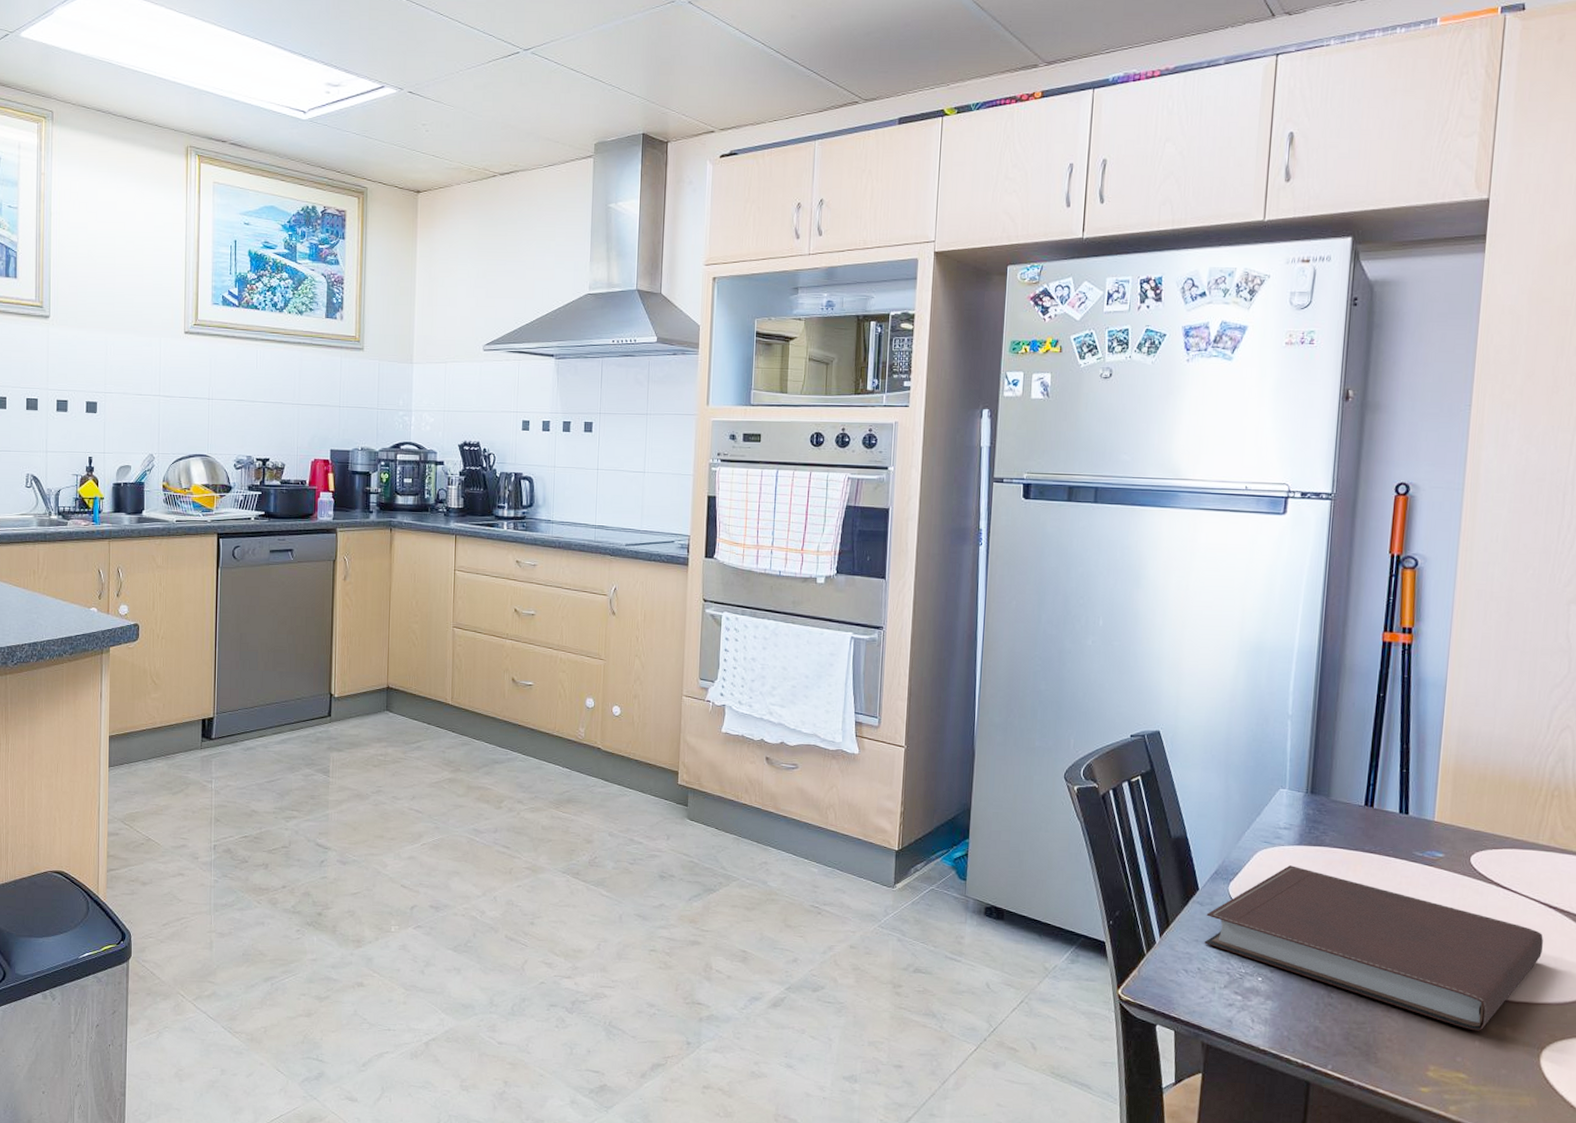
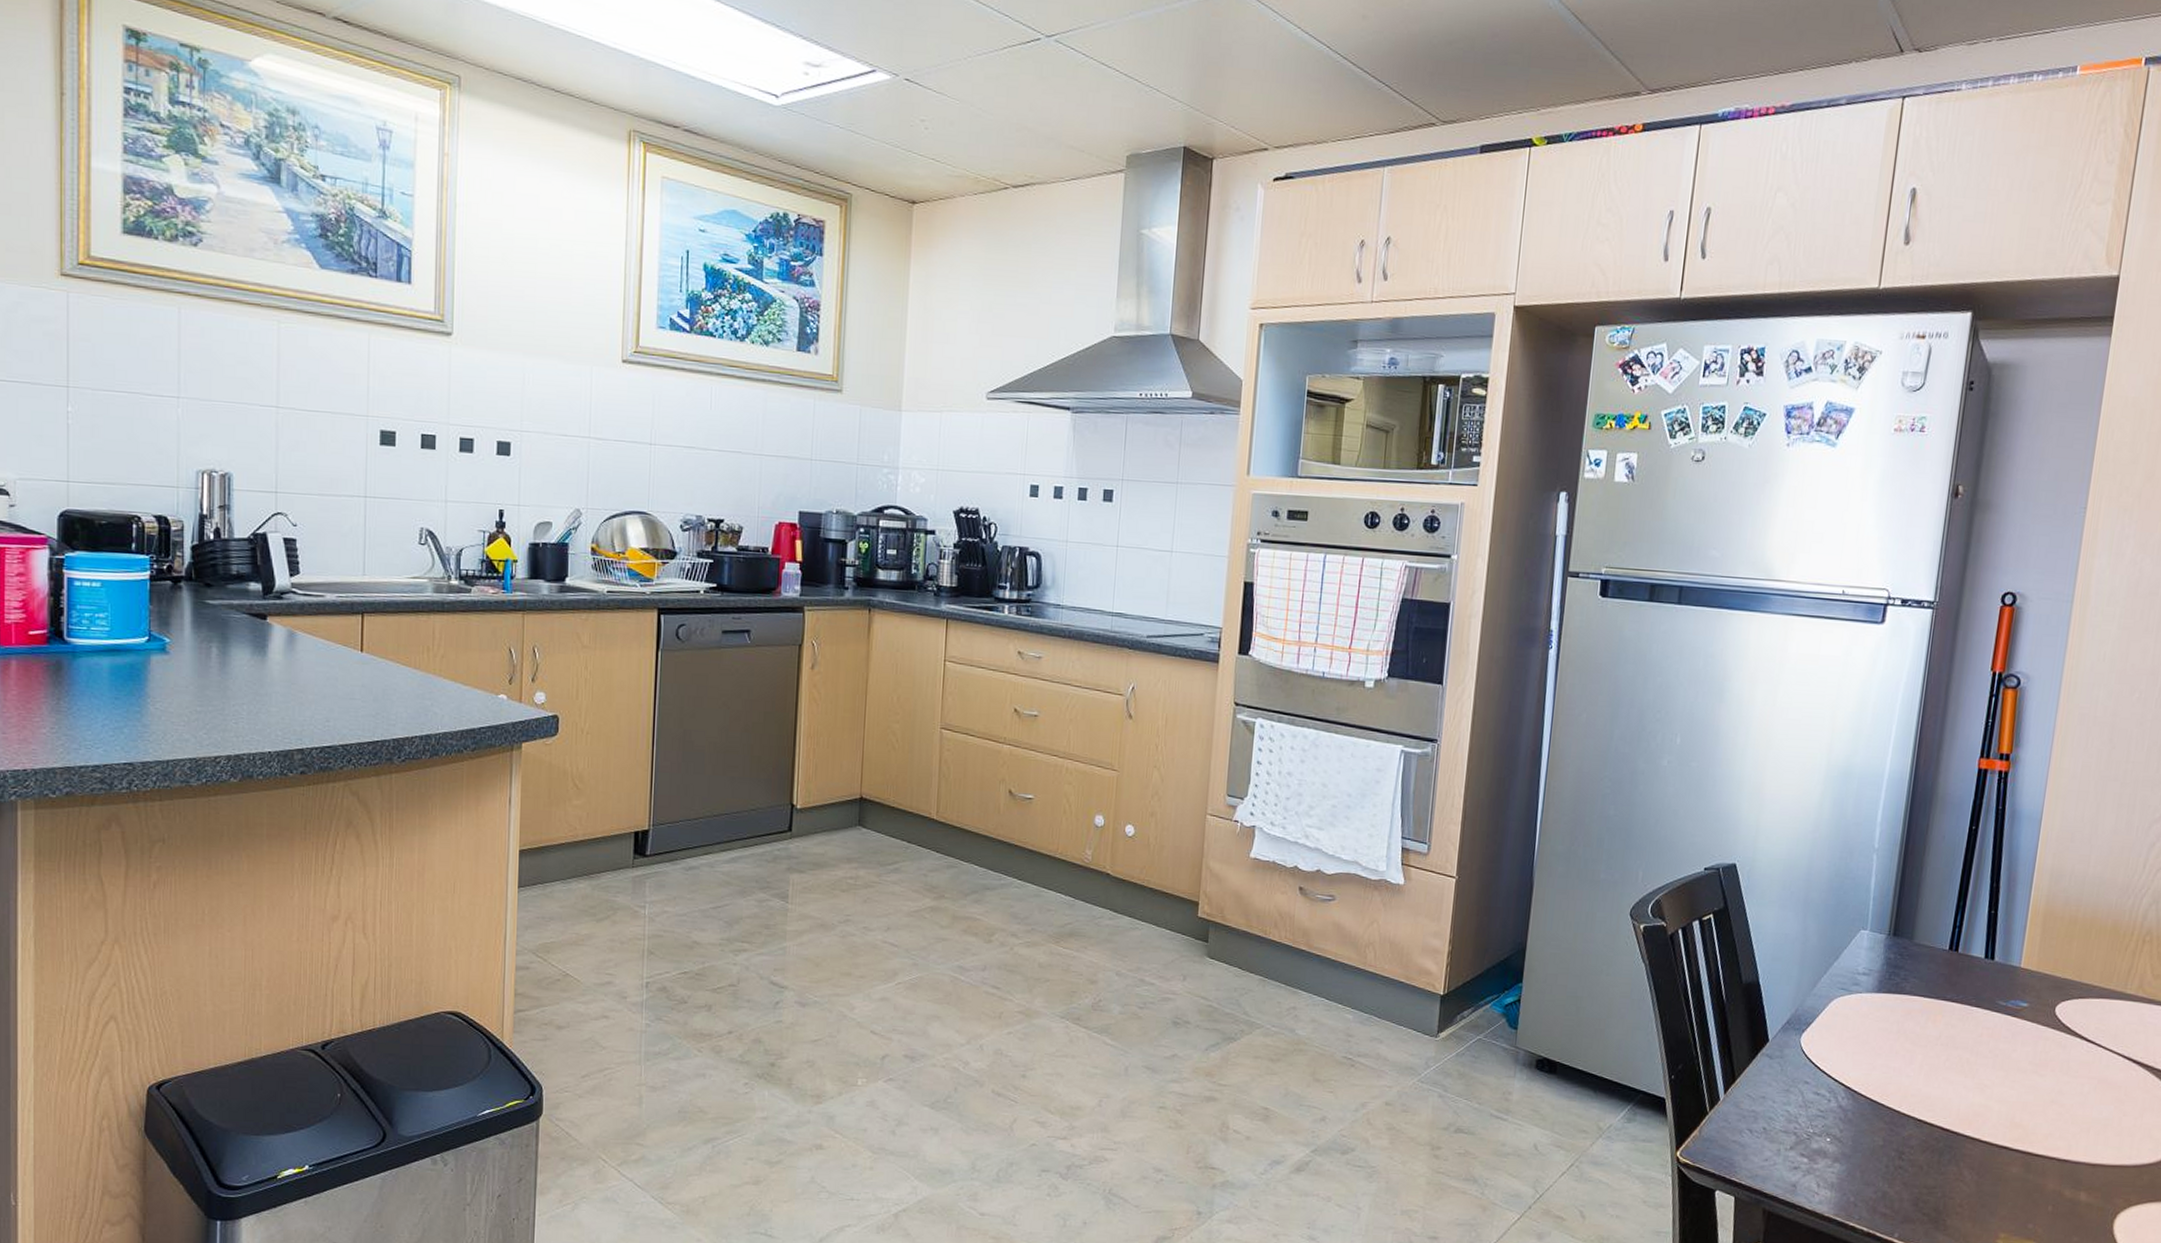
notebook: present [1204,865,1543,1031] -> none [1771,1015,2125,1196]

